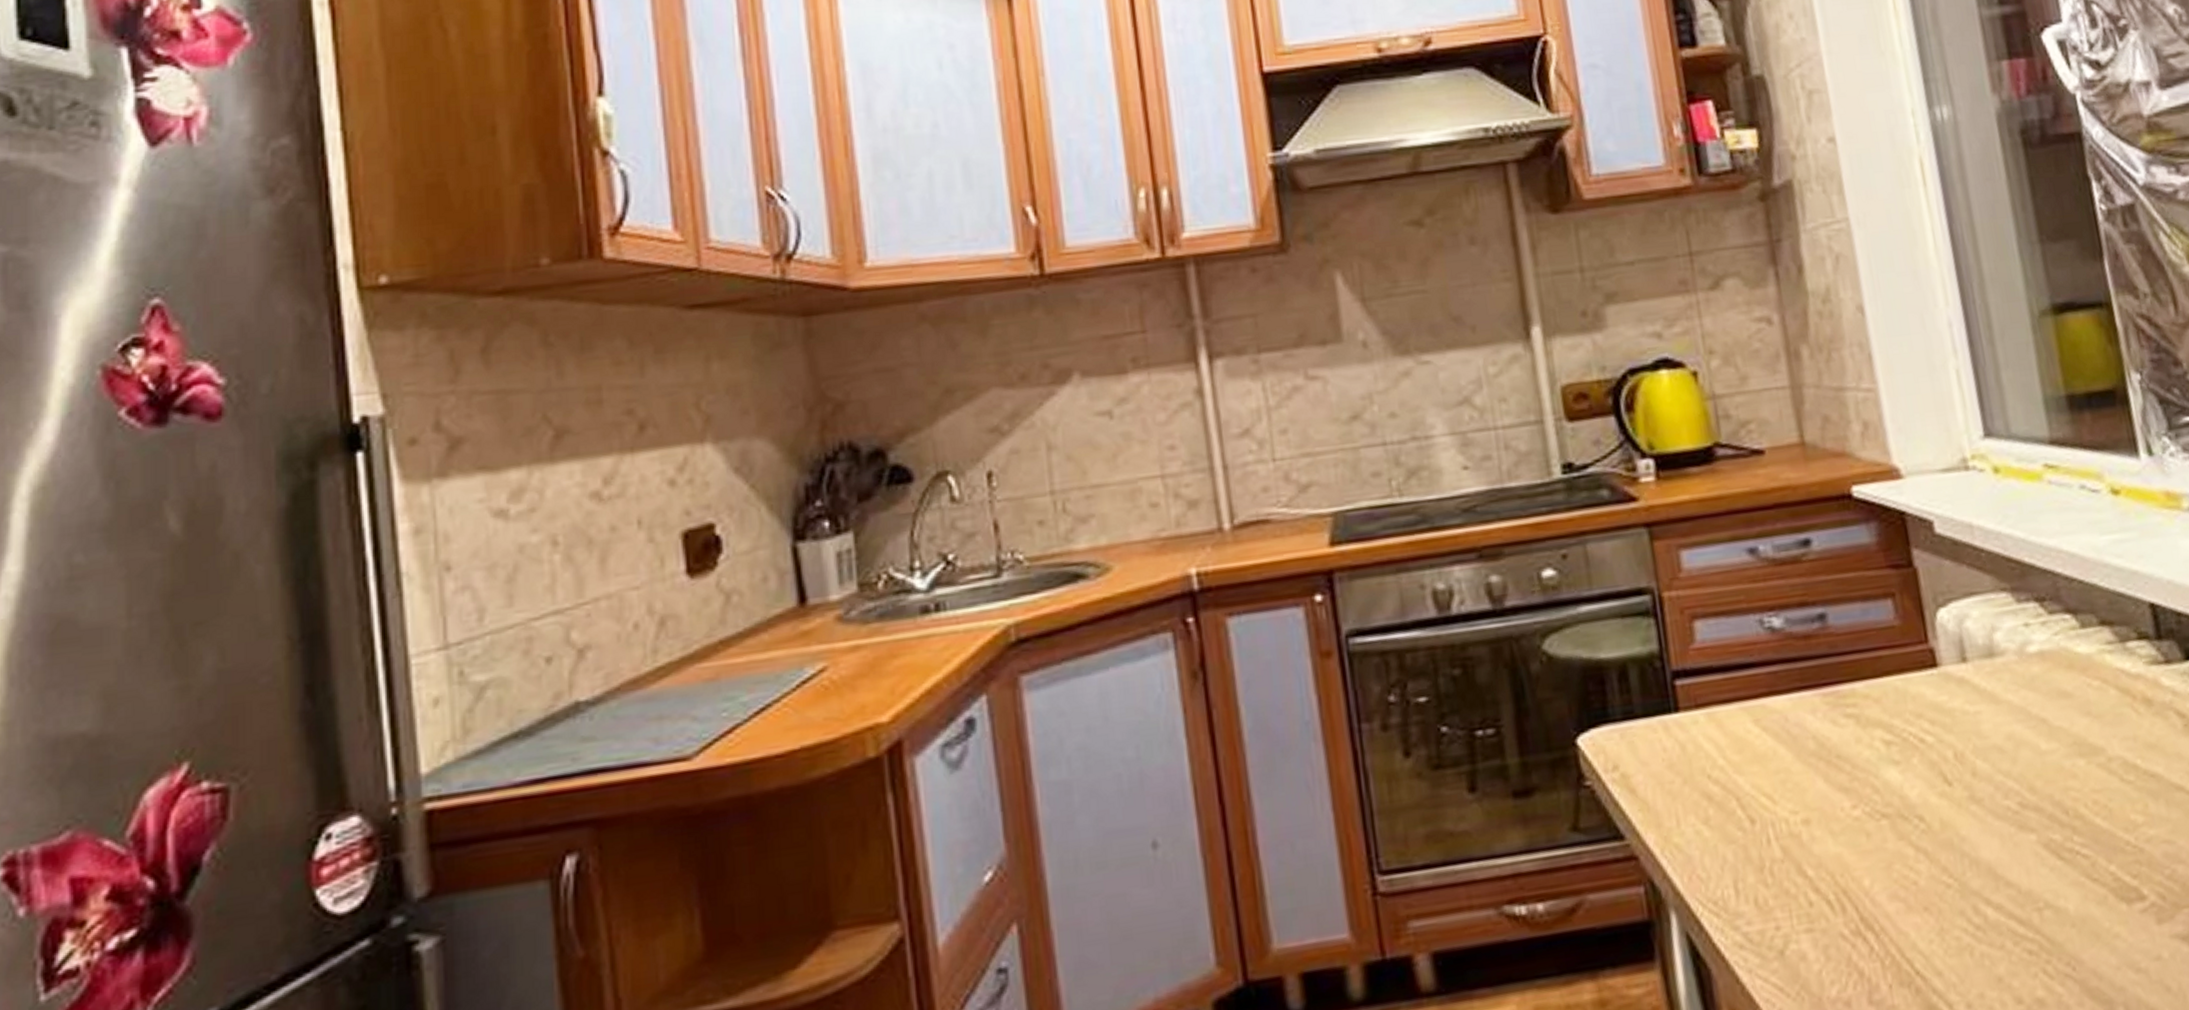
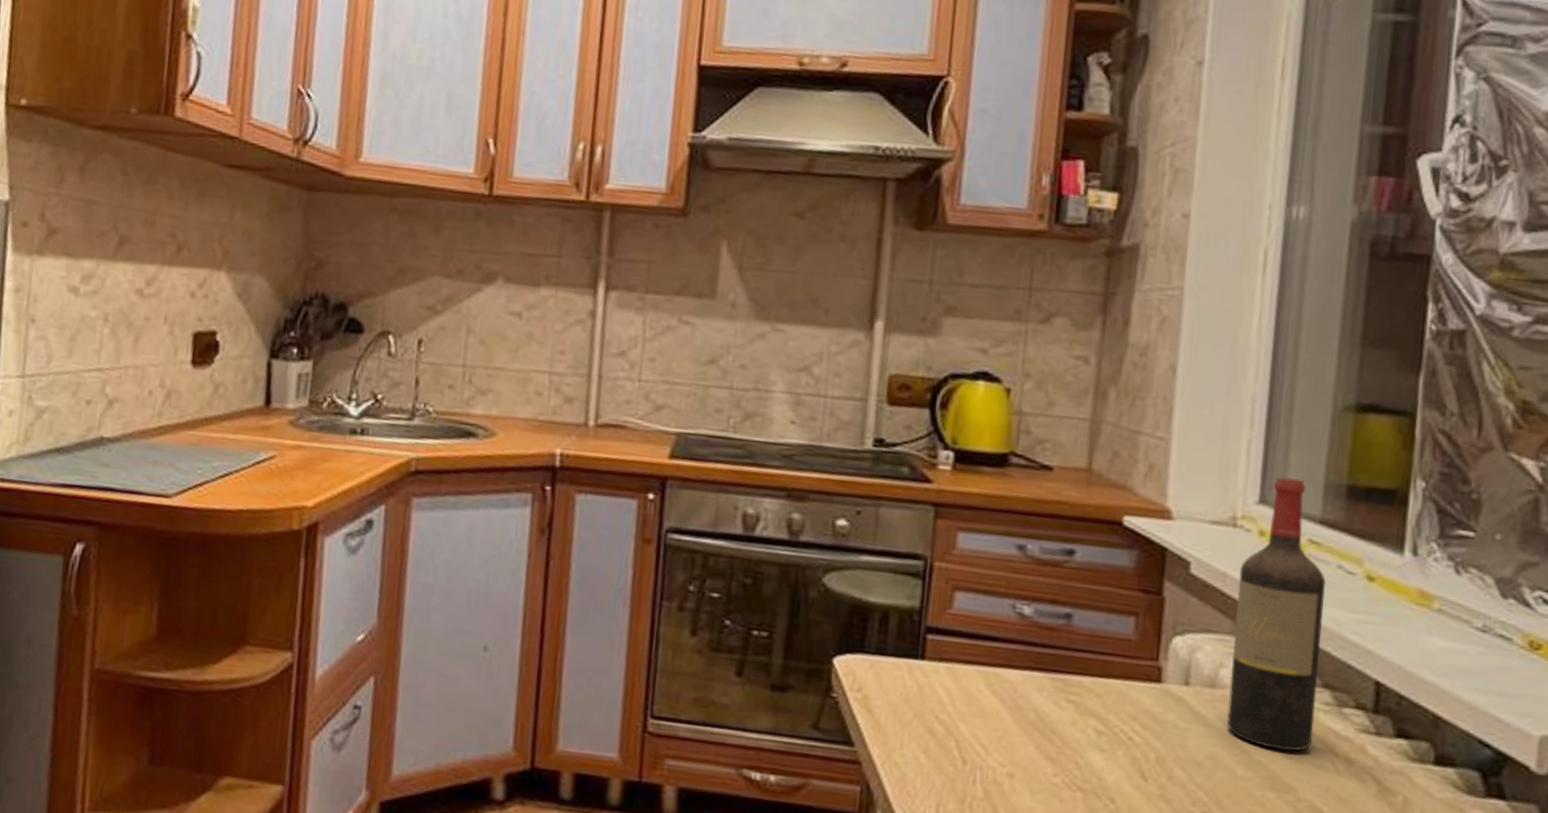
wine bottle: none [1984,400,2107,710] -> present [1227,476,1326,751]

